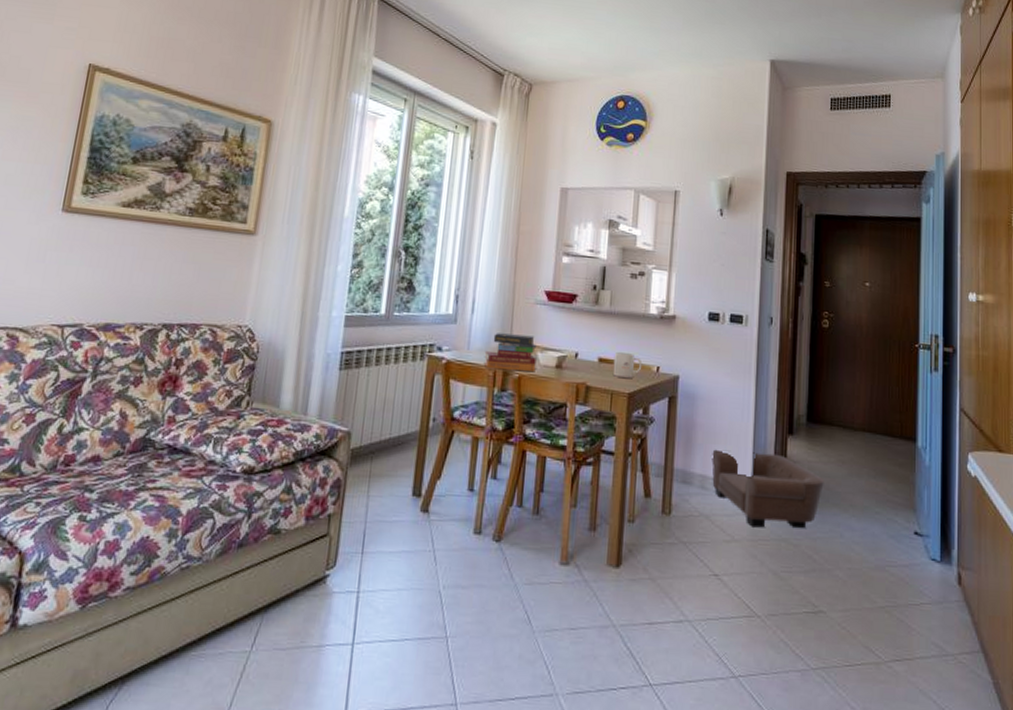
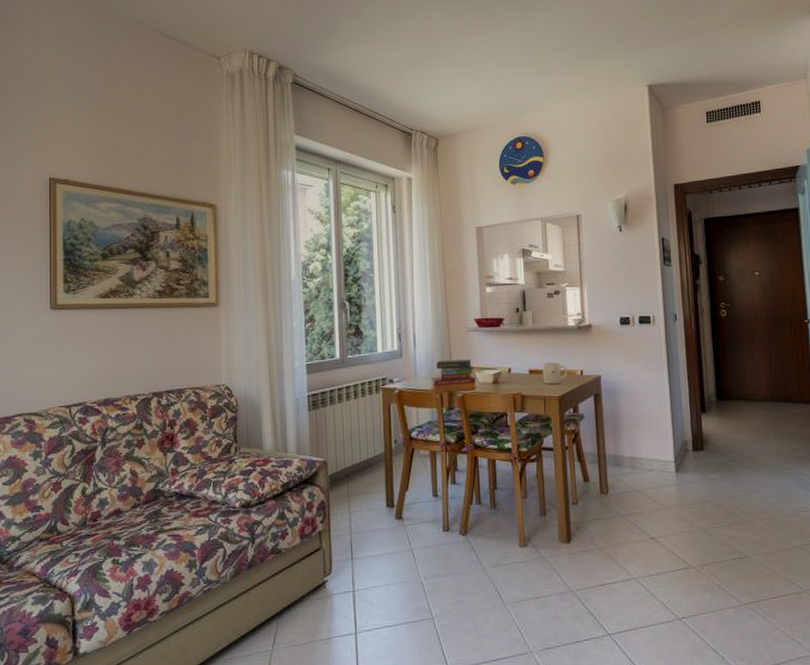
dog bed: present [712,449,824,528] -> none [637,430,738,495]

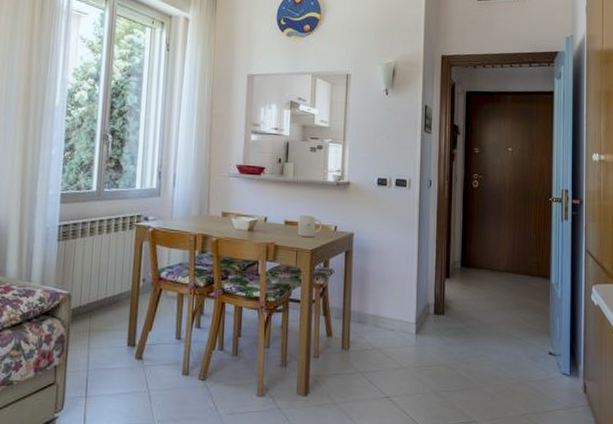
books: present [430,359,476,393] -> none [185,203,231,236]

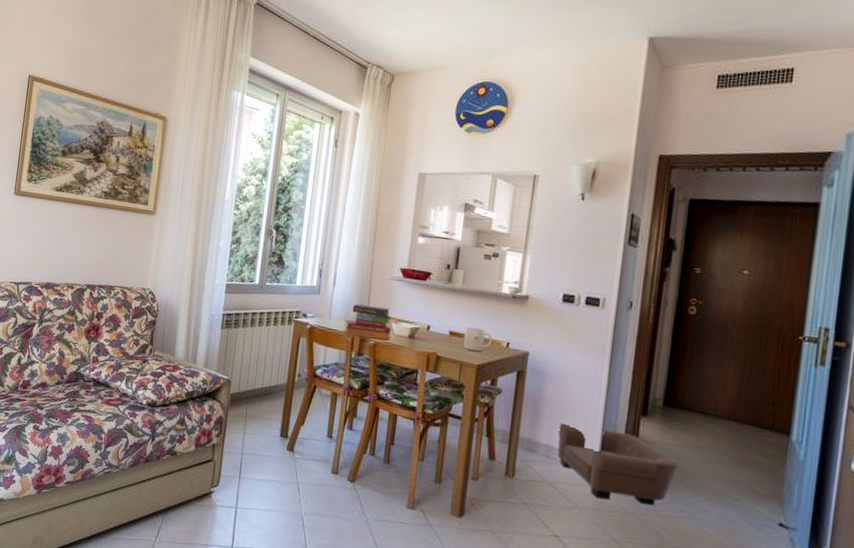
books: none [185,203,231,236] -> present [343,304,391,341]
dog bed: none [382,293,476,356] -> present [557,423,679,505]

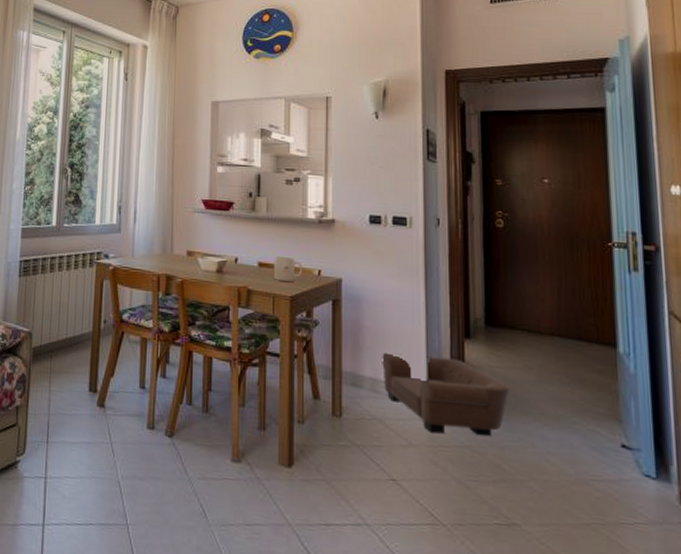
books: present [343,304,391,341] -> none [148,240,197,277]

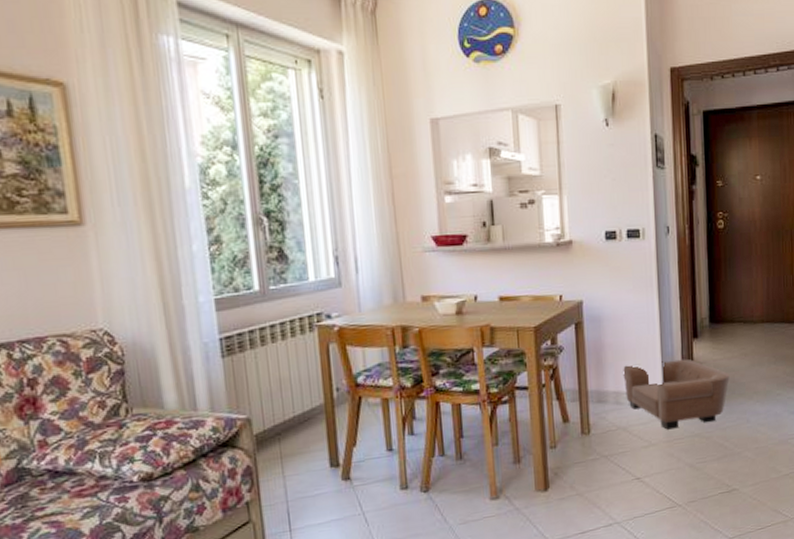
mug: present [273,257,303,282] -> none [514,287,545,314]

